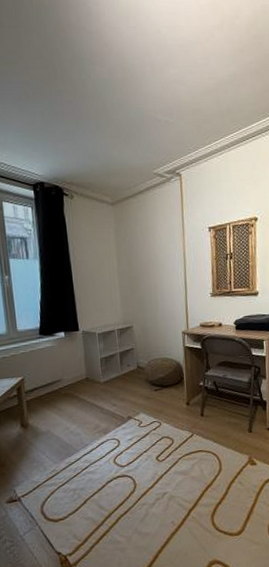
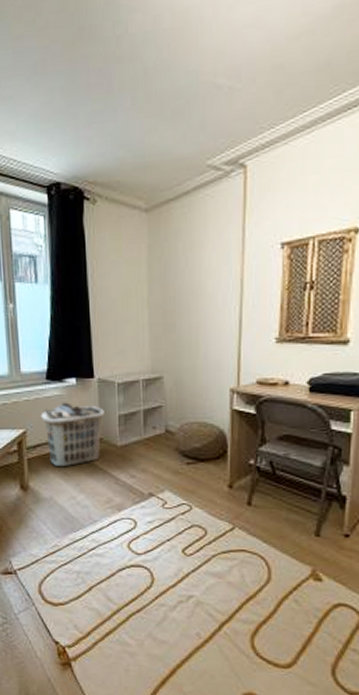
clothes hamper: none [36,351,89,405] -> present [40,402,105,467]

